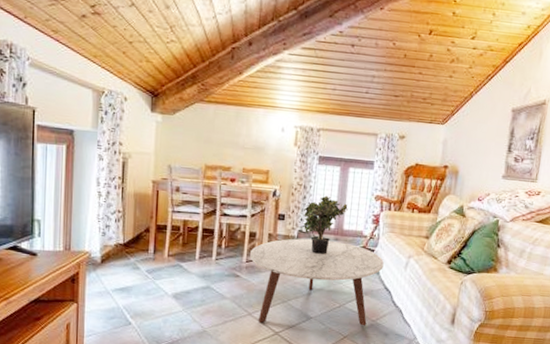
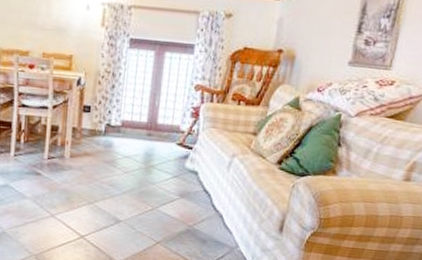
coffee table: present [249,238,384,326] -> none [51,133,204,232]
potted plant: present [302,195,348,254] -> none [110,84,163,152]

